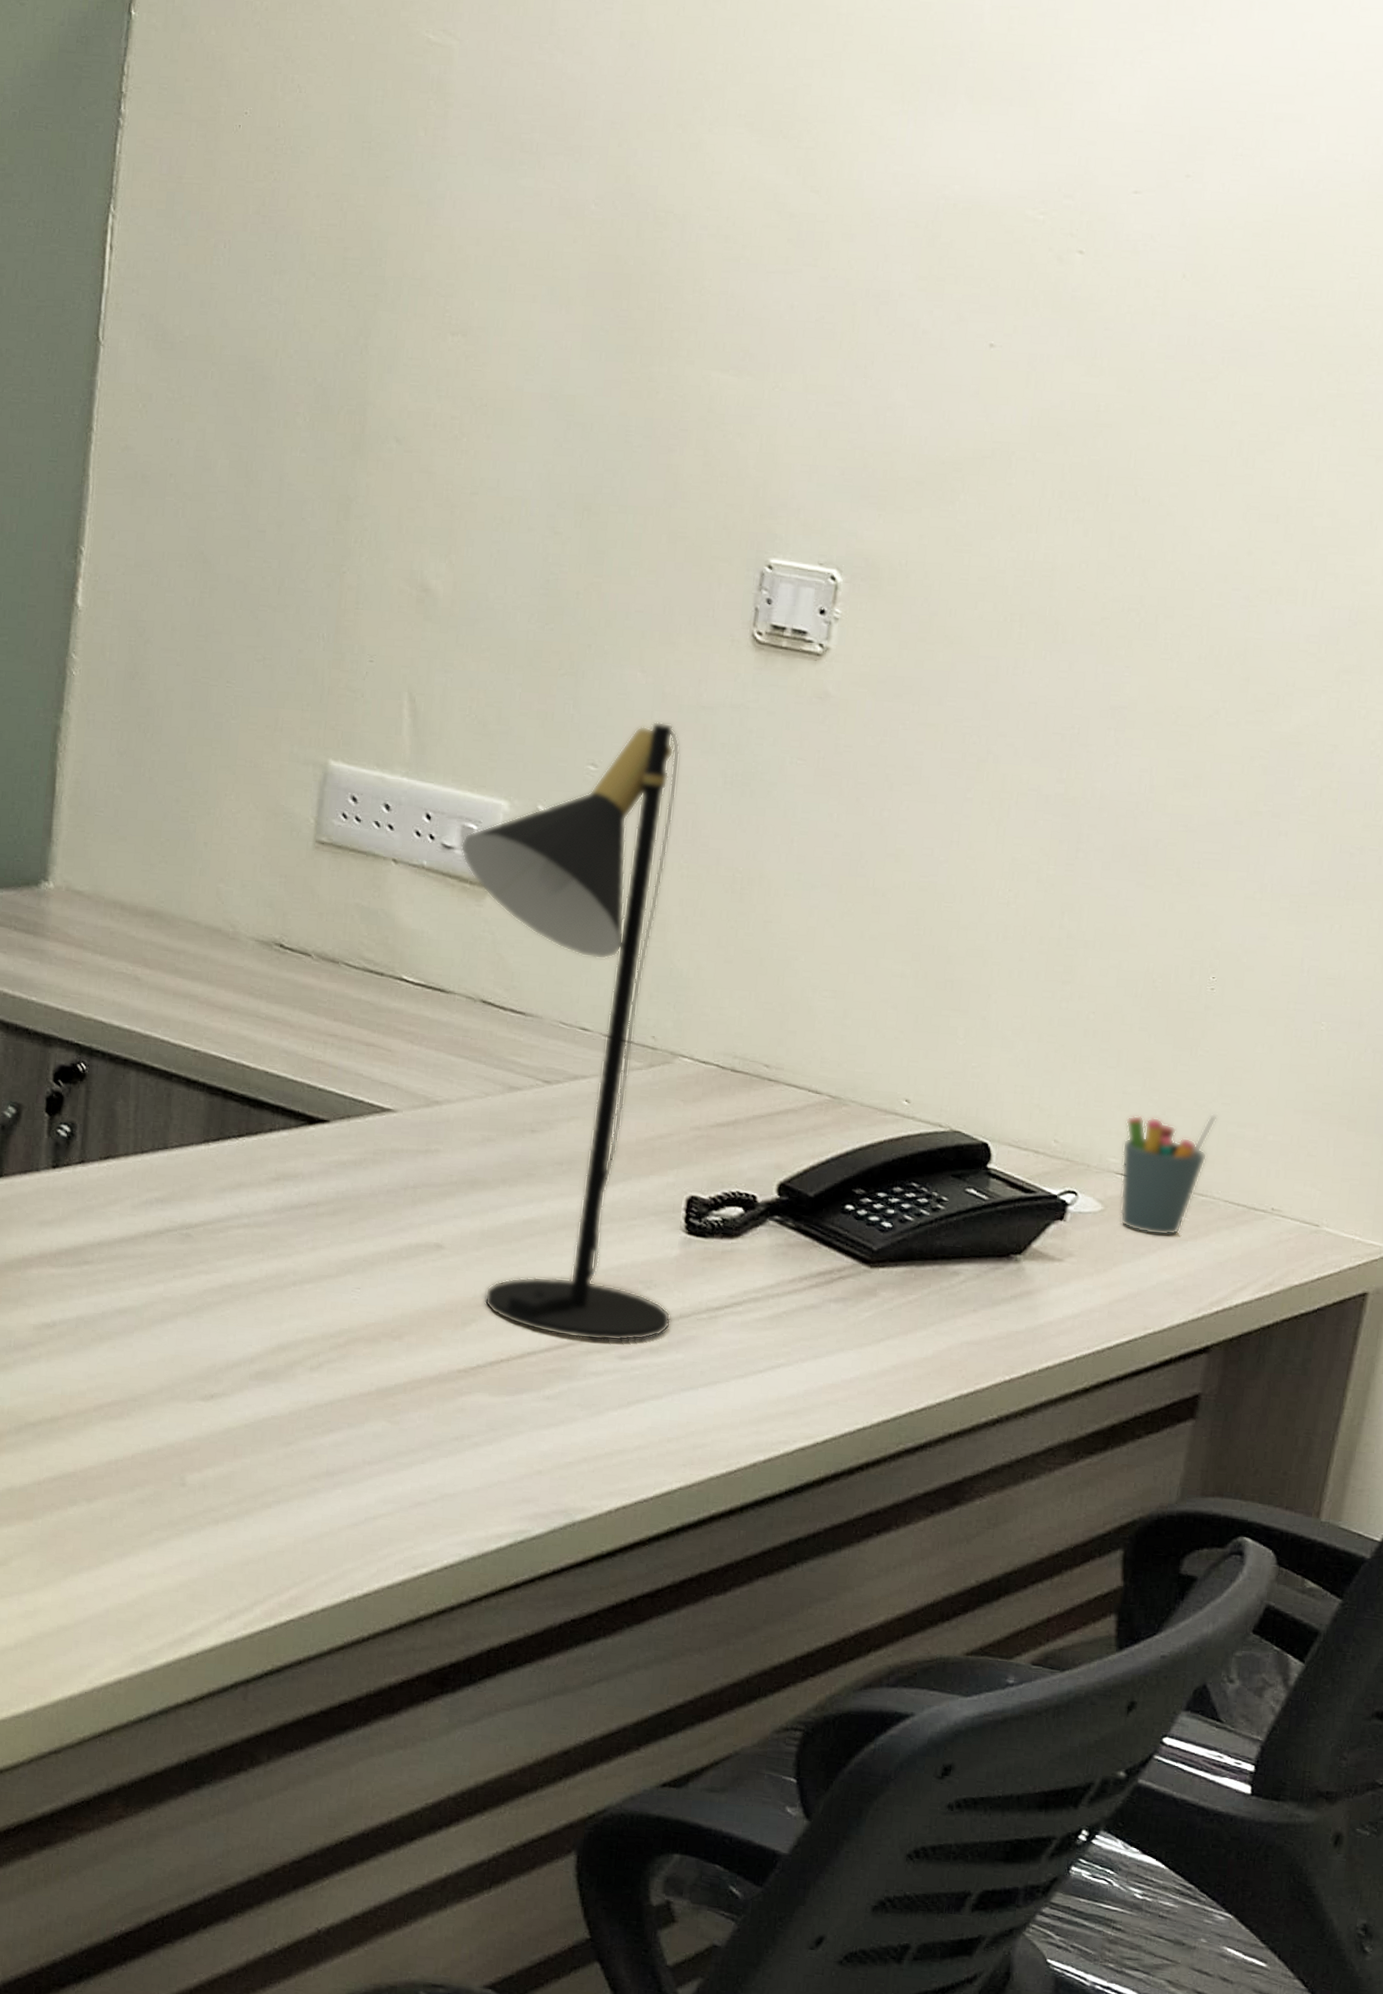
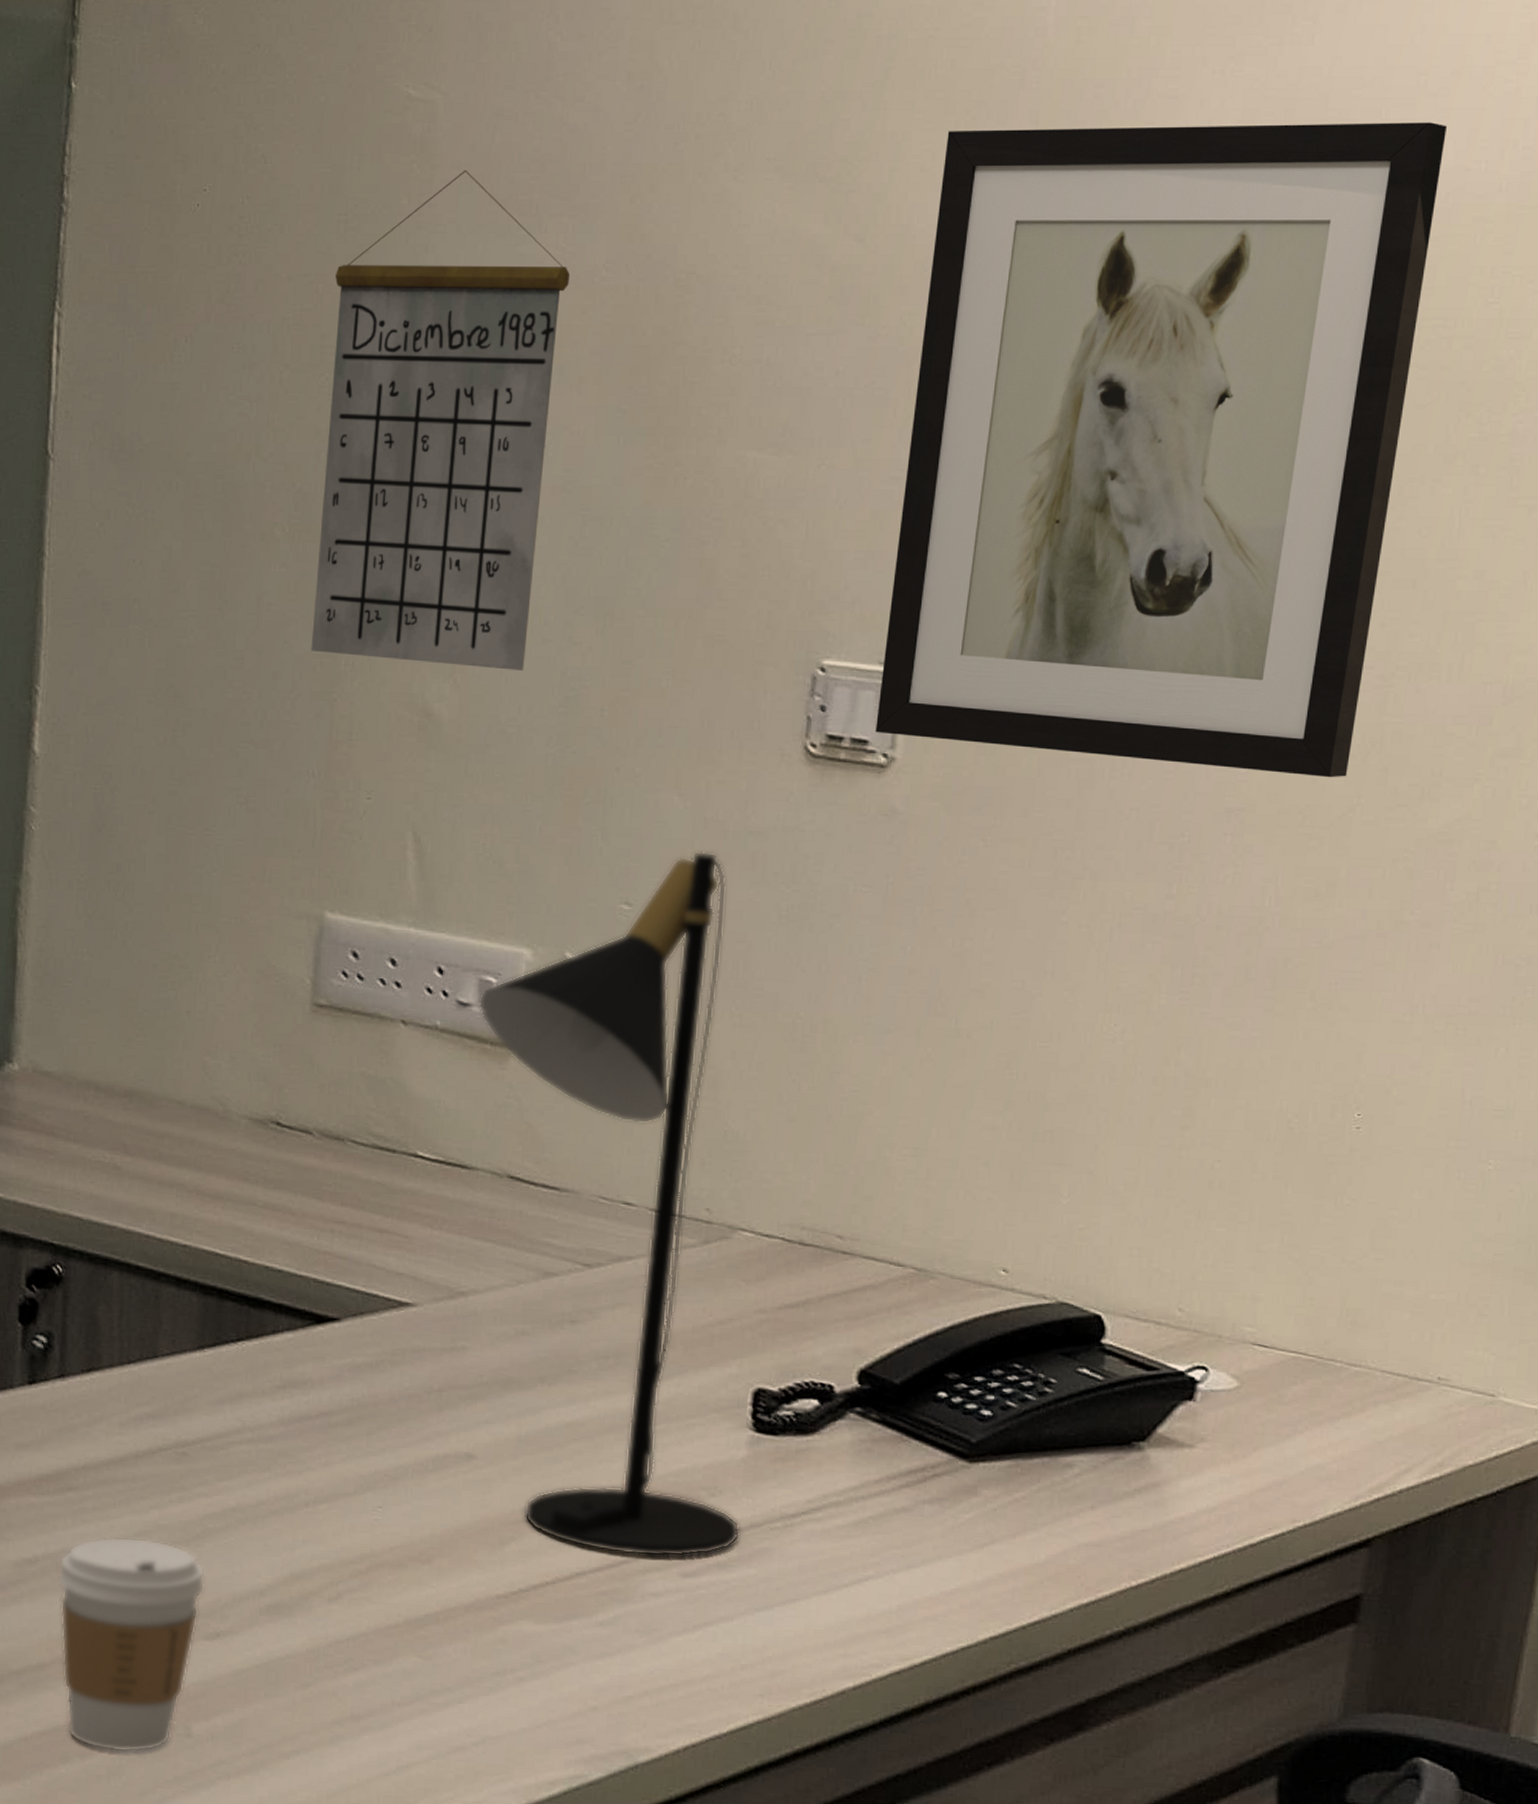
coffee cup: none [72,1306,203,1499] -> present [57,1536,205,1753]
calendar: none [325,109,563,556] -> present [311,170,570,672]
wall art: none [813,100,1320,684] -> present [875,122,1447,778]
pen holder: present [1120,1112,1219,1236] -> none [1258,1269,1371,1414]

